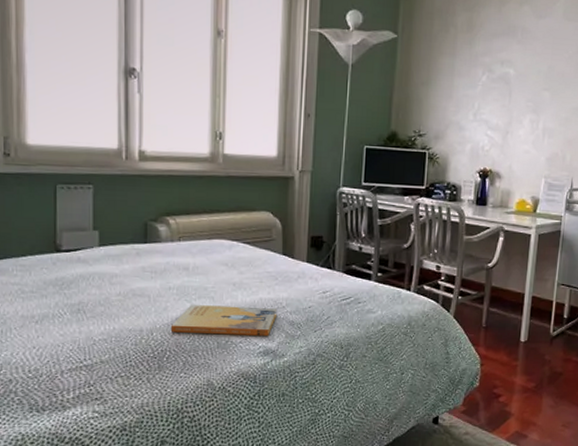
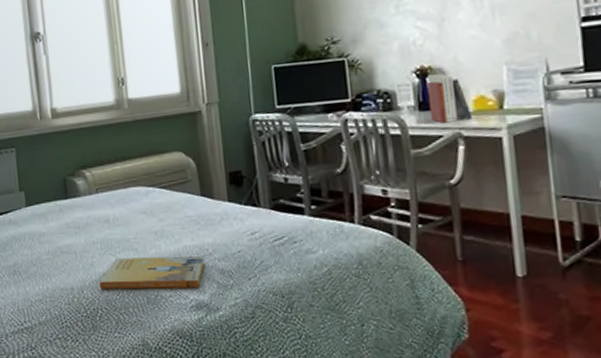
books: none [483,177,514,218] -> present [426,74,473,123]

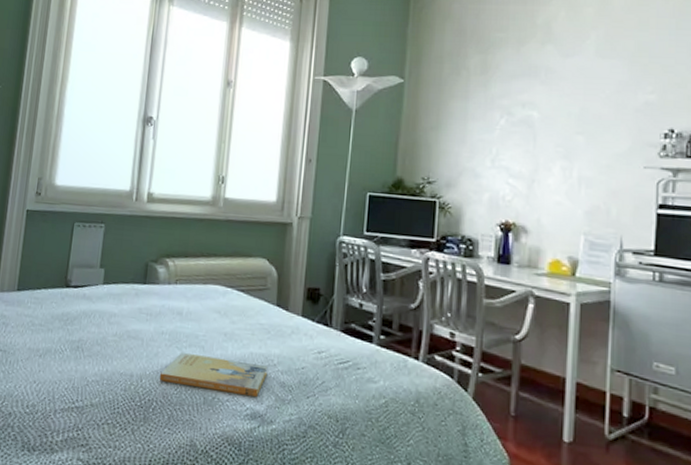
books: present [426,74,473,123] -> none [507,231,546,281]

